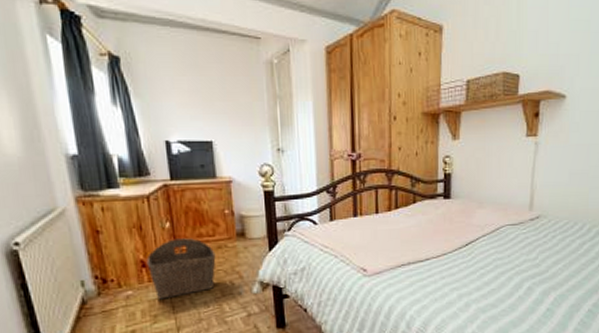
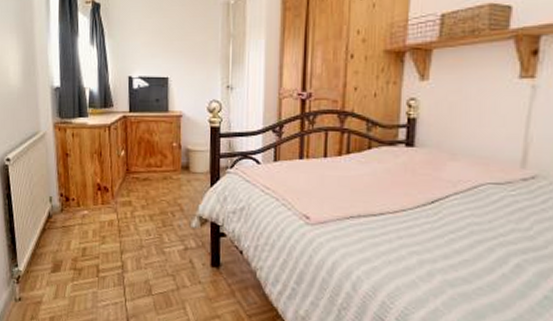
wicker basket: present [146,238,216,300] -> none [102,166,161,222]

